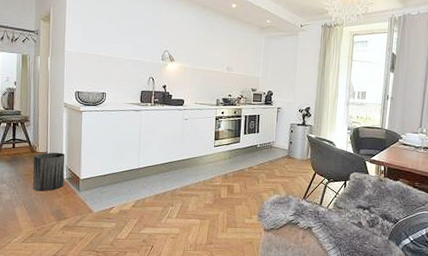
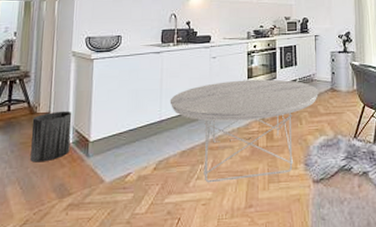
coffee table: none [146,141,276,222] -> present [169,79,319,183]

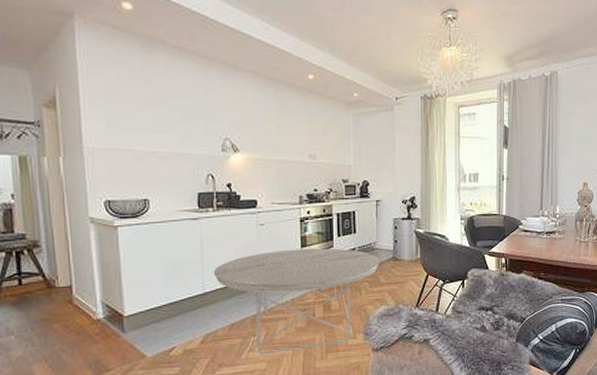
trash can: present [30,110,72,163] -> none [51,284,102,340]

